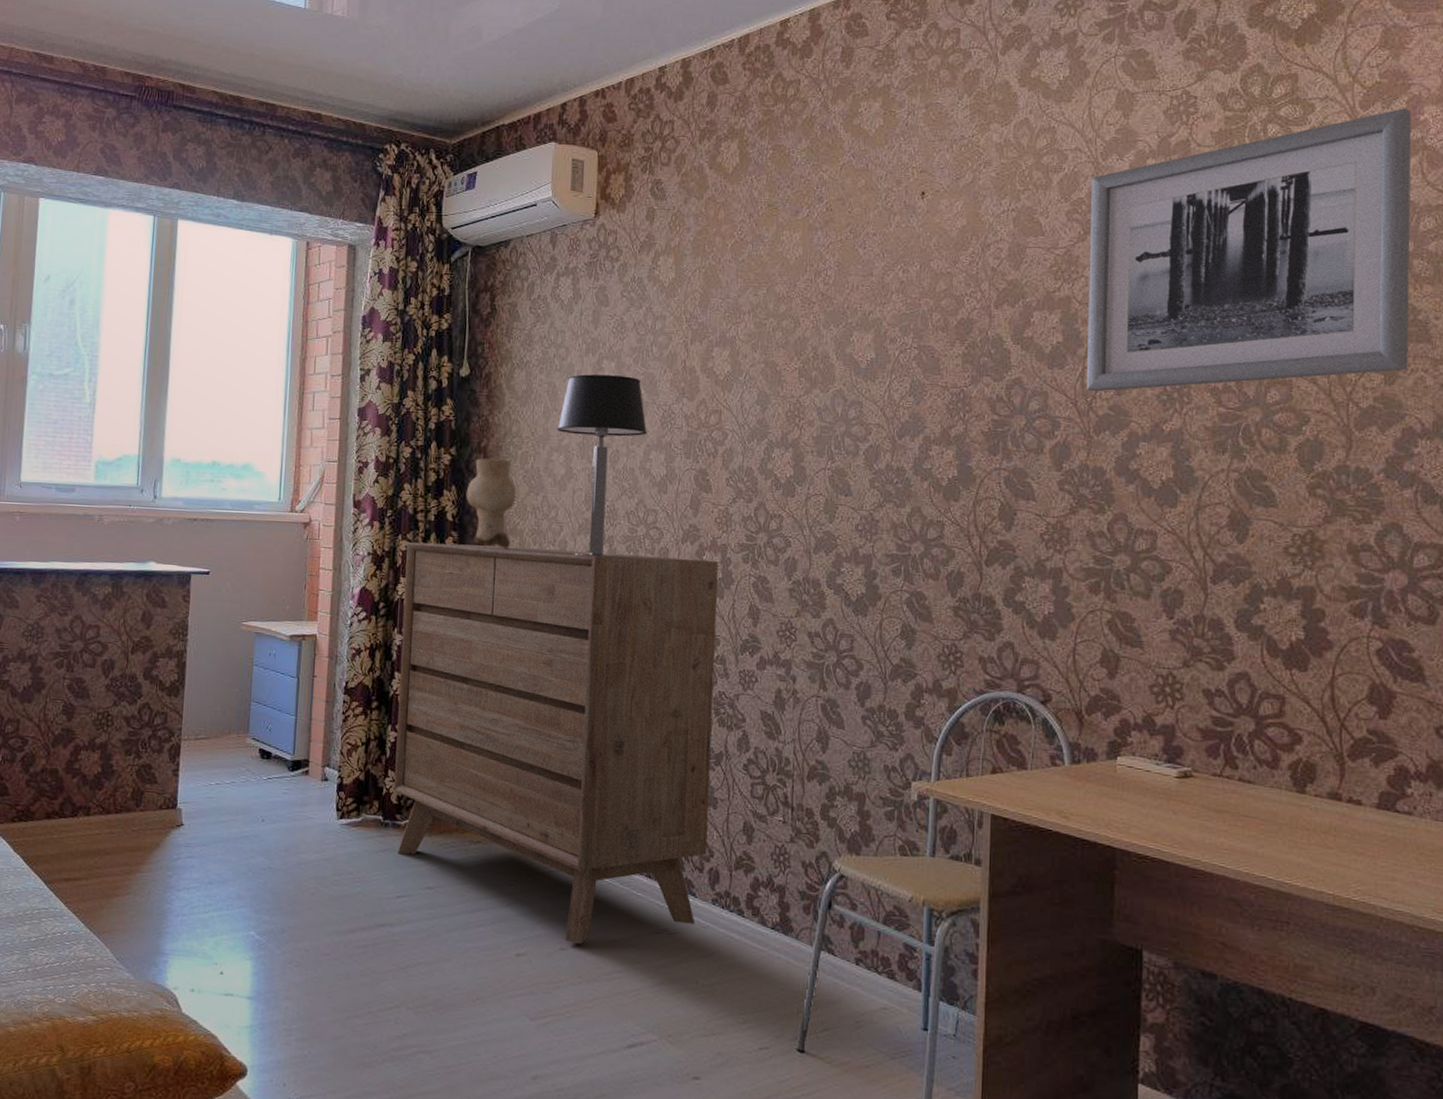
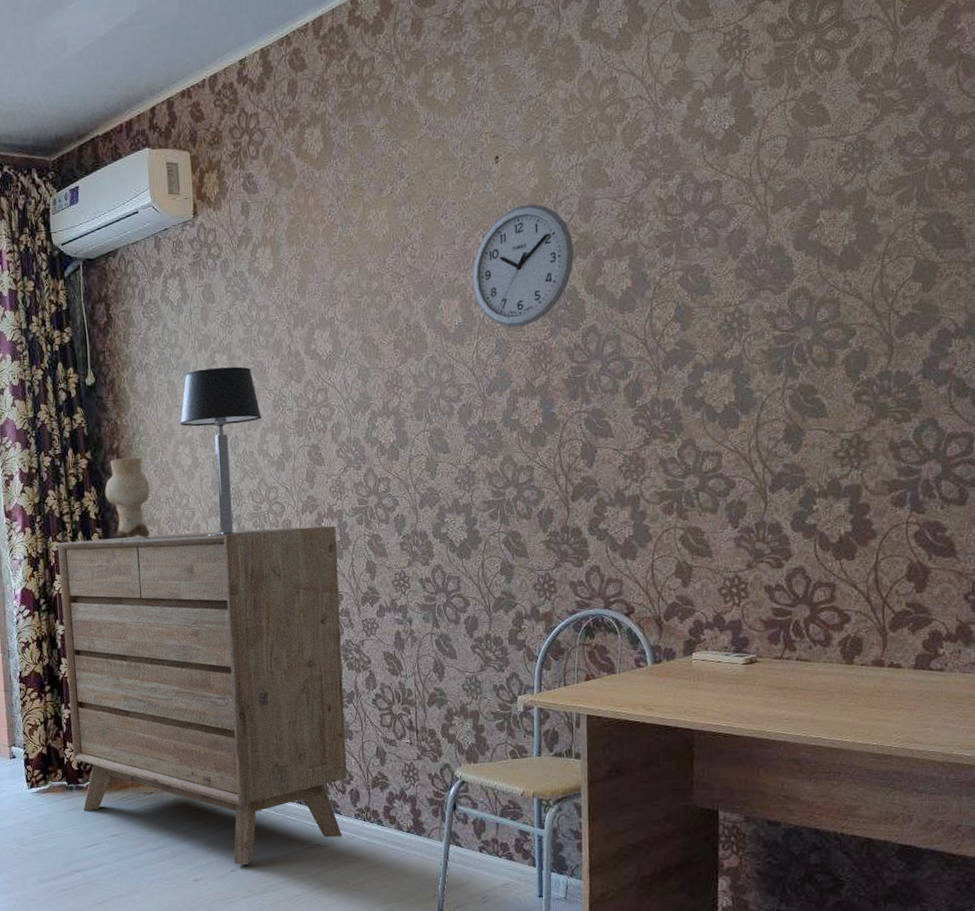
wall clock: none [888,244,1001,371] -> present [472,204,574,328]
wall art: present [1087,108,1412,392] -> none [653,18,949,330]

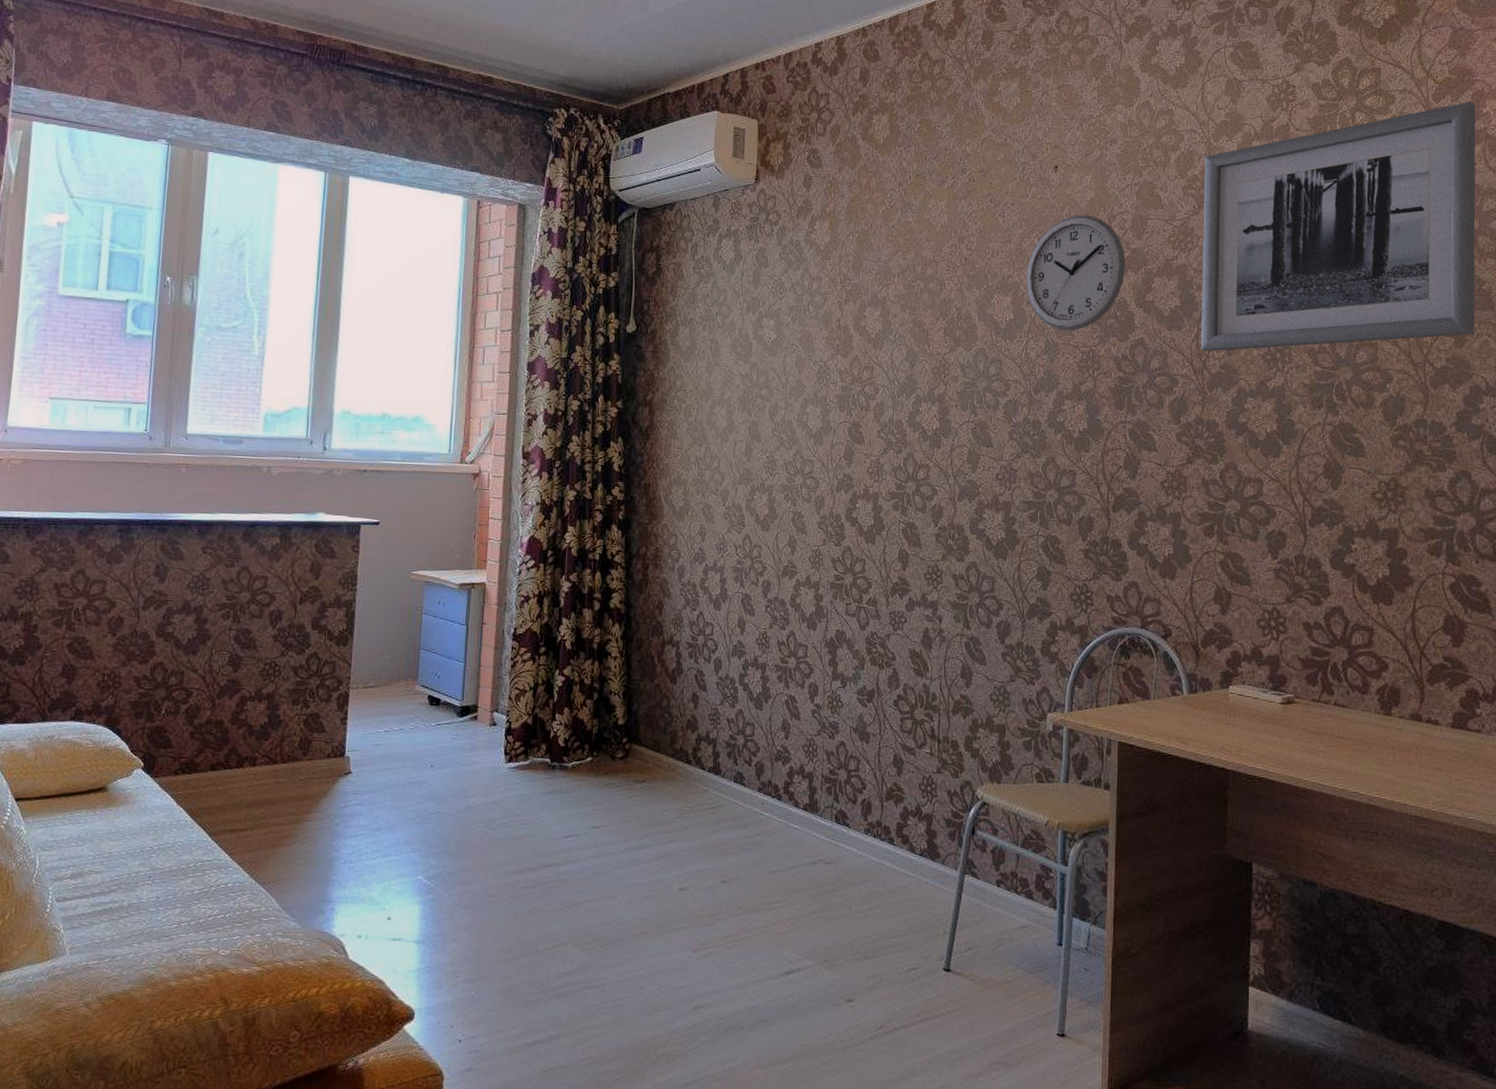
dresser: present [58,526,347,865] -> none [561,491,870,876]
decorative vase: present [104,456,151,539] -> none [632,411,681,499]
table lamp: present [179,366,262,537] -> none [719,331,804,507]
wall art: none [653,18,949,330] -> present [1201,101,1476,352]

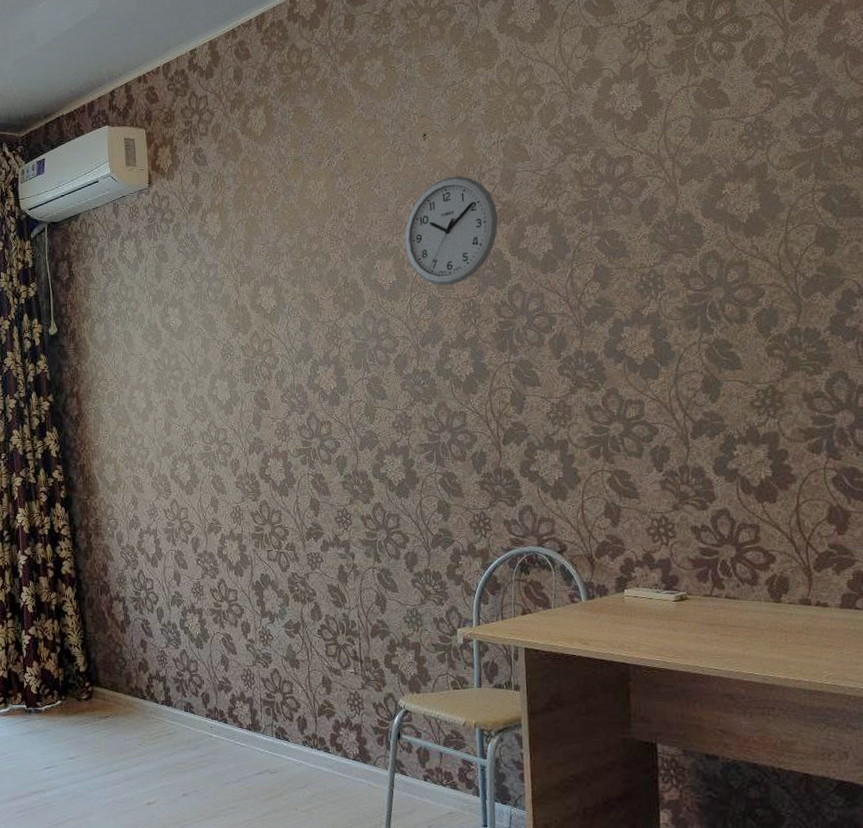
wall art: present [1201,101,1476,352] -> none [566,15,845,289]

